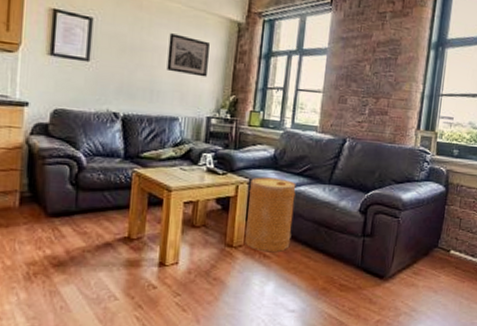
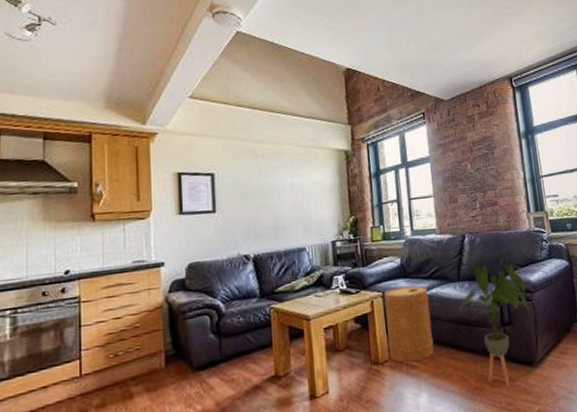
wall art: present [167,33,210,77] -> none [285,172,325,207]
house plant: none [324,172,396,294] -> present [460,264,529,388]

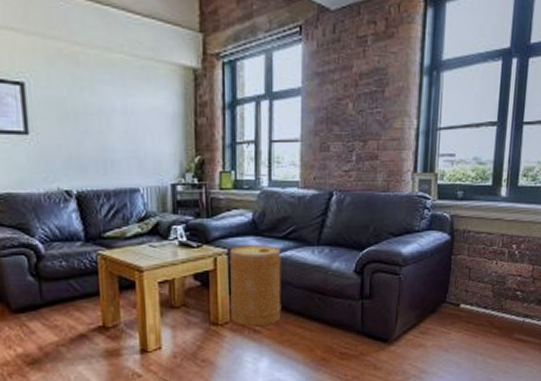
house plant: present [460,264,529,388] -> none [316,230,395,362]

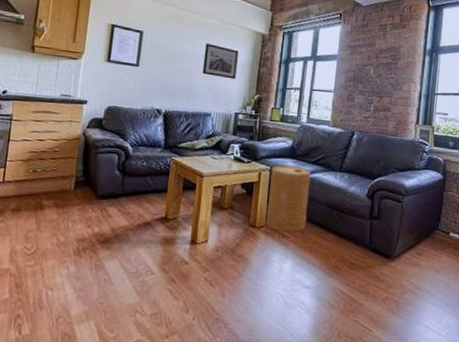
wall art: none [115,91,165,138] -> present [202,43,238,80]

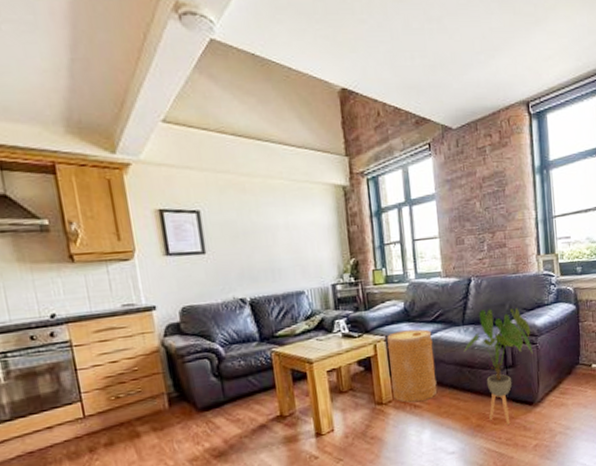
wall art: present [202,43,238,80] -> none [278,209,323,248]
house plant: none [336,161,399,272] -> present [464,308,533,425]

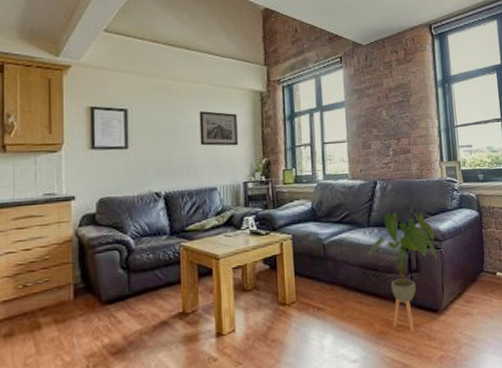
wall art: none [278,209,323,248] -> present [199,111,238,146]
basket: present [387,329,437,403] -> none [293,229,341,305]

